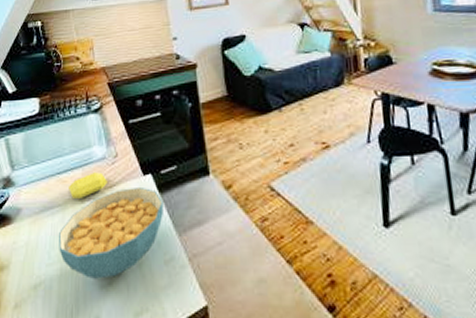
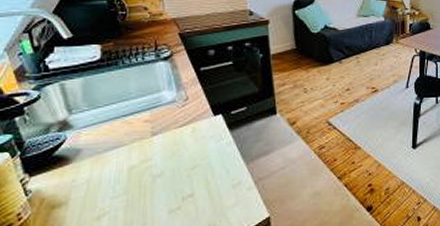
cereal bowl: present [58,186,163,279] -> none [123,125,232,206]
soap bar: present [69,172,107,200] -> none [135,114,177,139]

